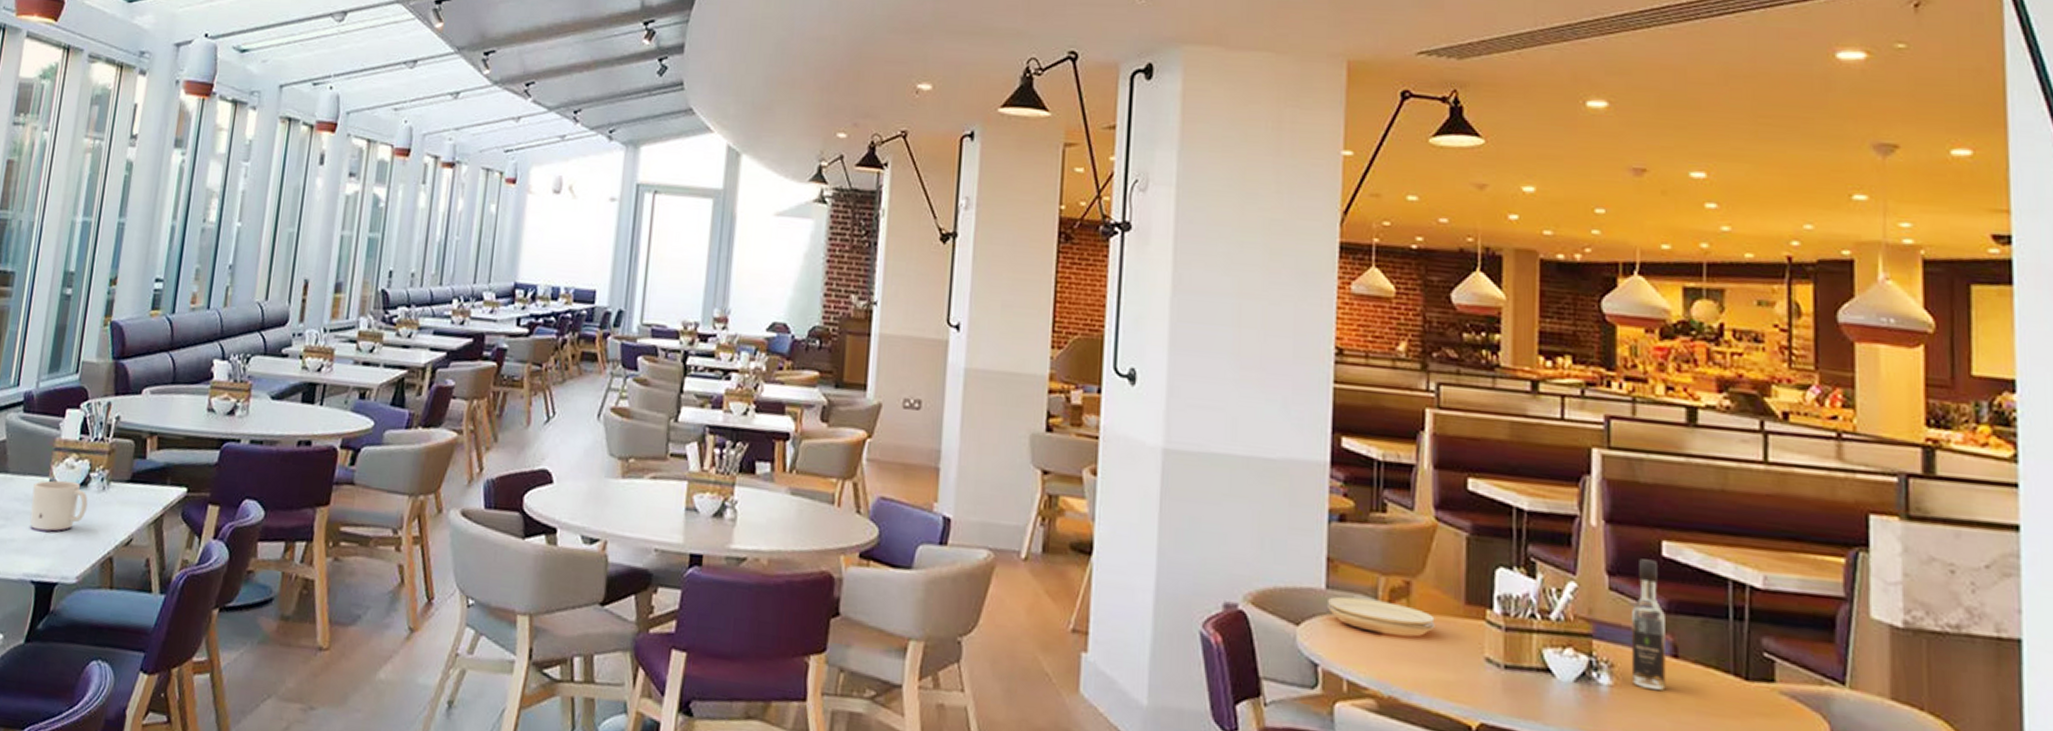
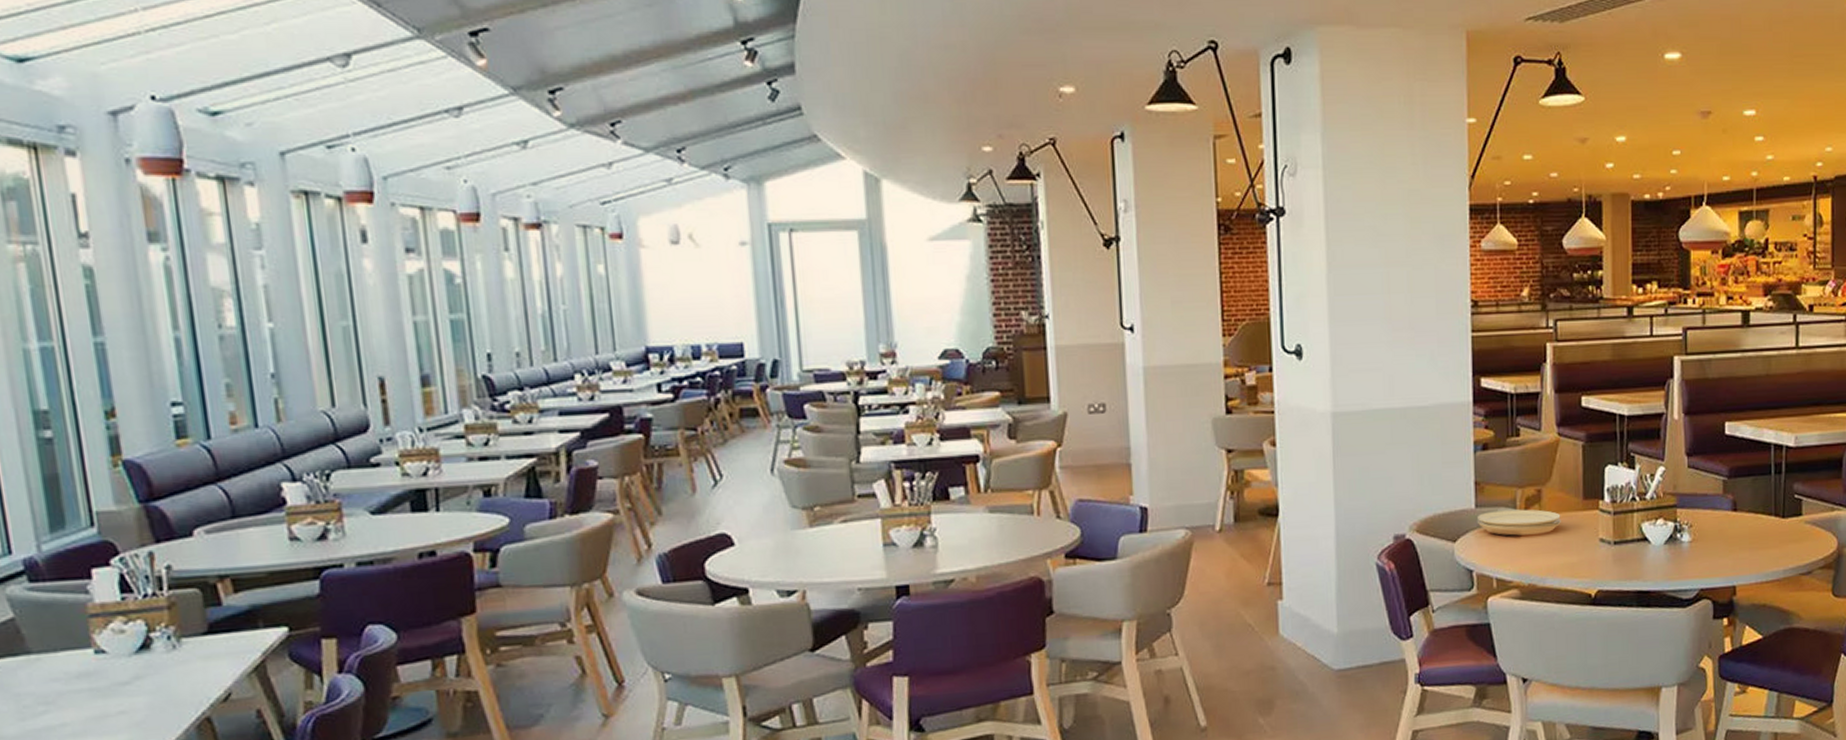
mug: present [29,480,88,532] -> none [73,646,158,709]
bottle: present [1630,558,1666,691] -> none [1703,438,1728,539]

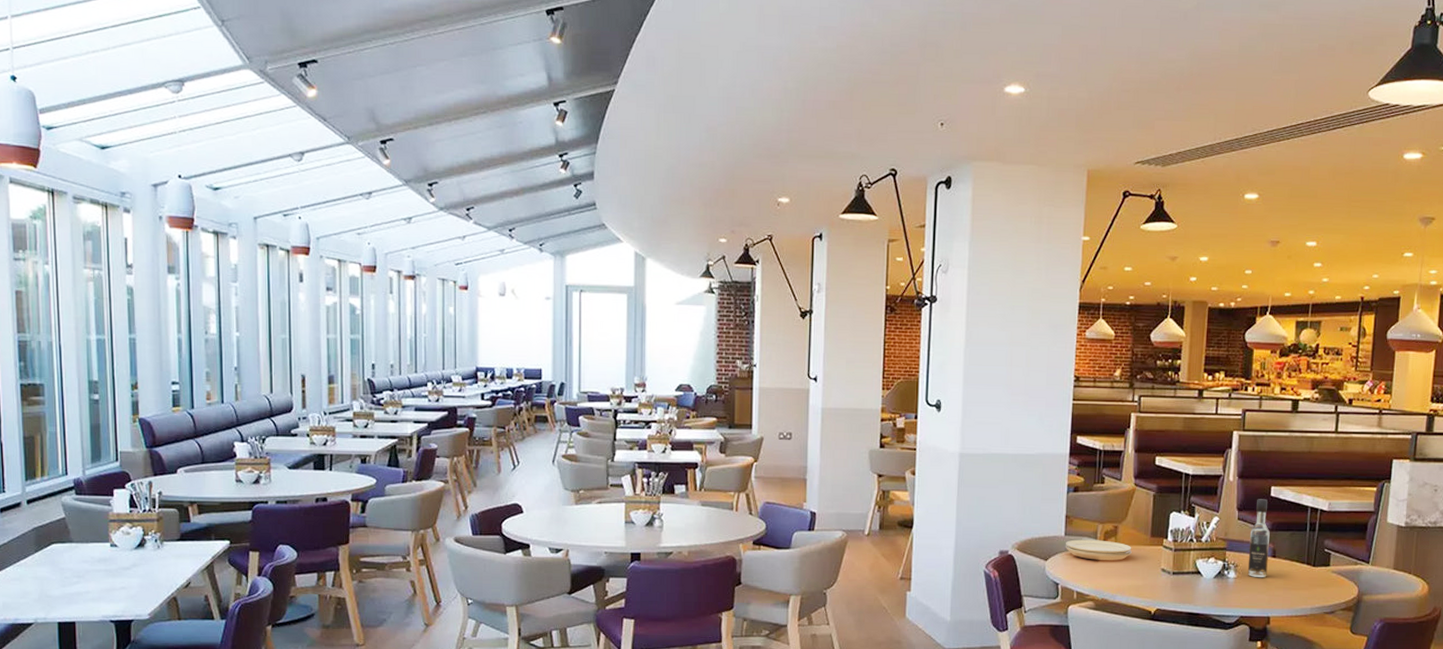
bottle: none [1703,438,1728,539] -> present [1247,499,1270,578]

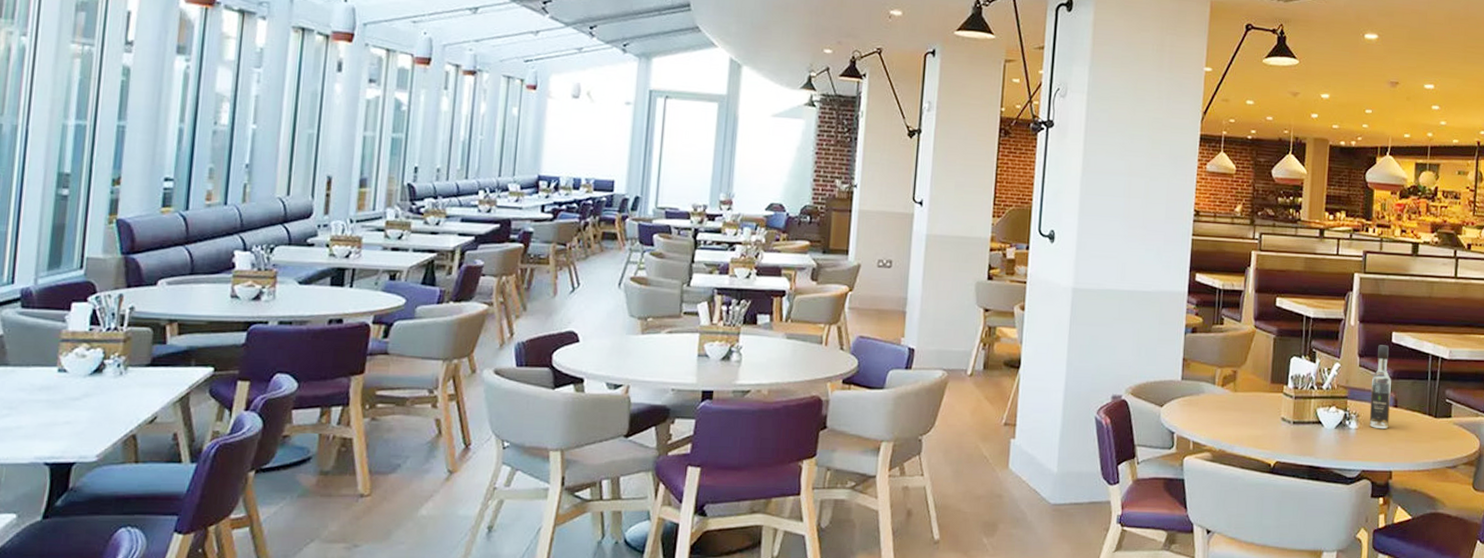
plate: present [1065,539,1132,561] -> none [1181,384,1251,408]

